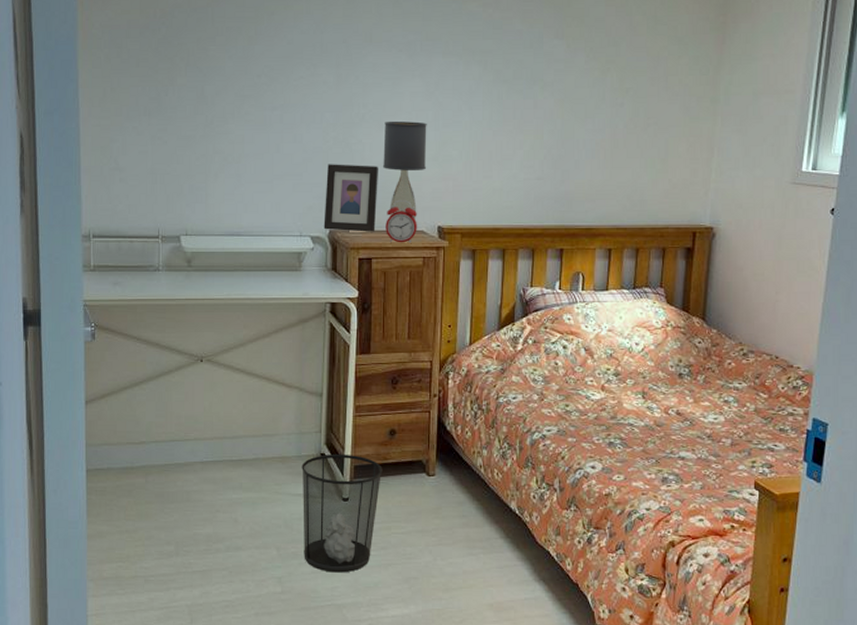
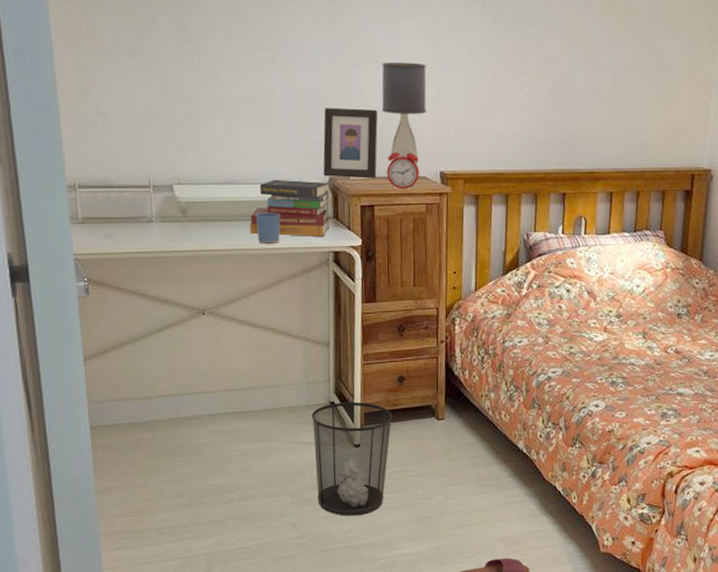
books: none [251,231,330,289] -> present [250,179,330,237]
mug: none [257,263,280,294] -> present [256,212,281,244]

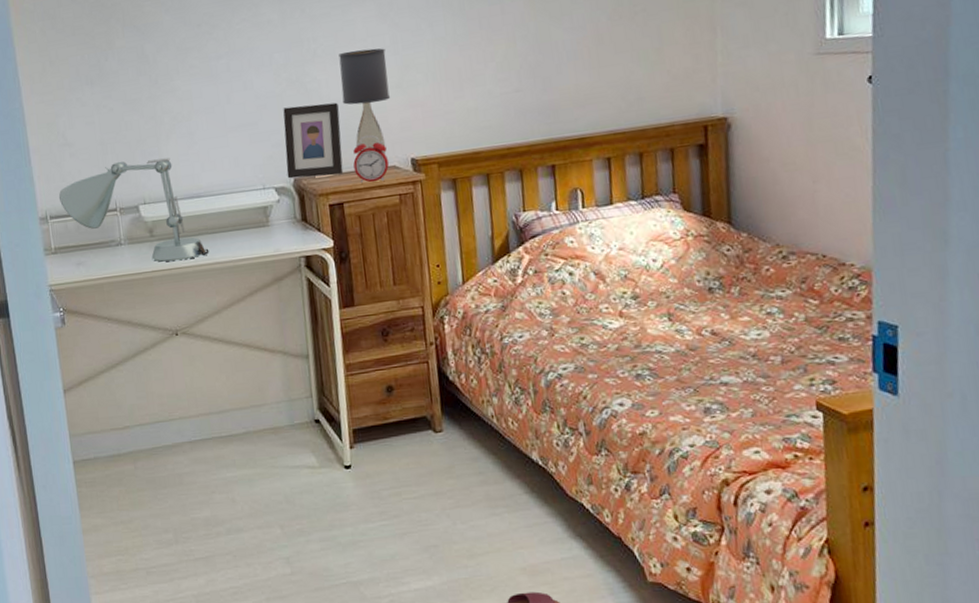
desk lamp: none [88,138,242,244] -> present [58,157,209,262]
books: present [250,179,330,237] -> none [216,184,299,248]
mug: present [256,212,281,244] -> none [222,221,248,256]
waste bin: present [311,401,393,516] -> none [296,417,385,548]

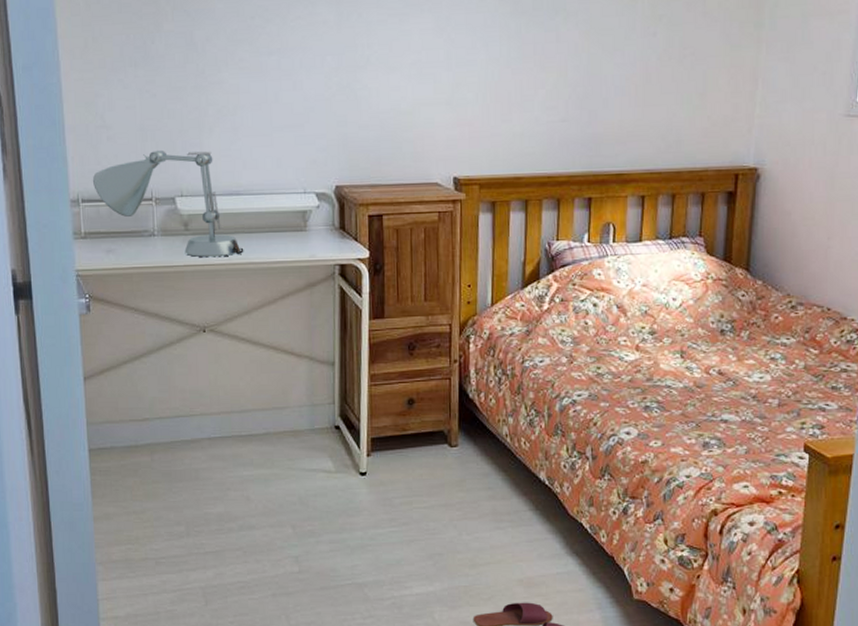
picture frame: present [283,102,344,179] -> none [329,112,387,187]
table lamp: present [338,48,391,156] -> none [390,62,440,170]
alarm clock: present [353,135,389,183] -> none [396,150,432,197]

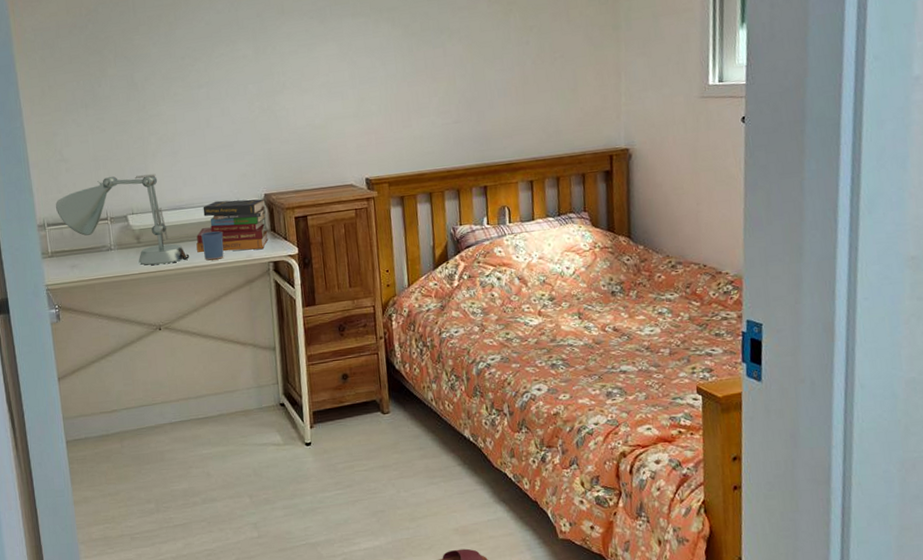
books: none [253,189,336,250] -> present [196,198,269,253]
mug: none [259,223,284,257] -> present [201,231,224,260]

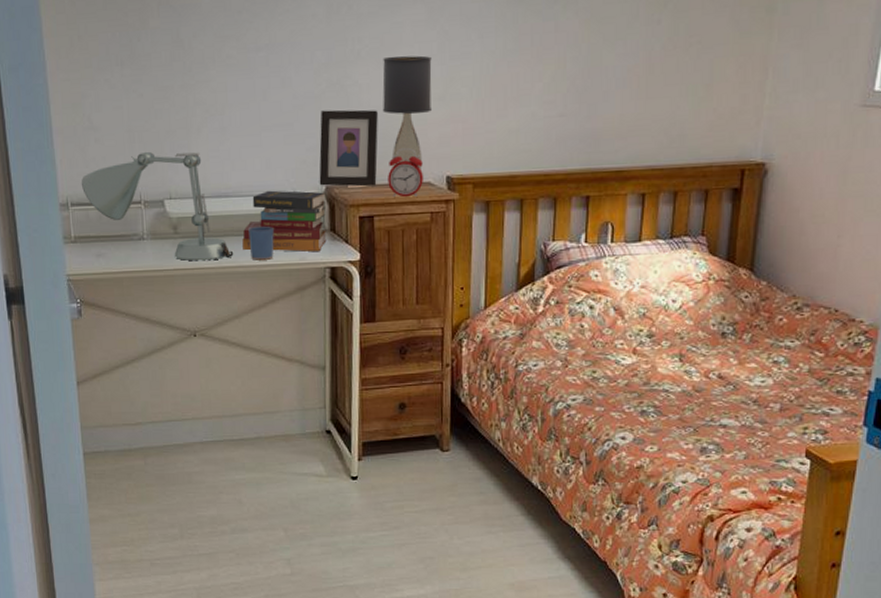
picture frame: none [256,128,308,194] -> present [319,109,378,187]
table lamp: none [304,82,349,175] -> present [382,55,433,169]
alarm clock: none [316,157,347,199] -> present [388,148,424,198]

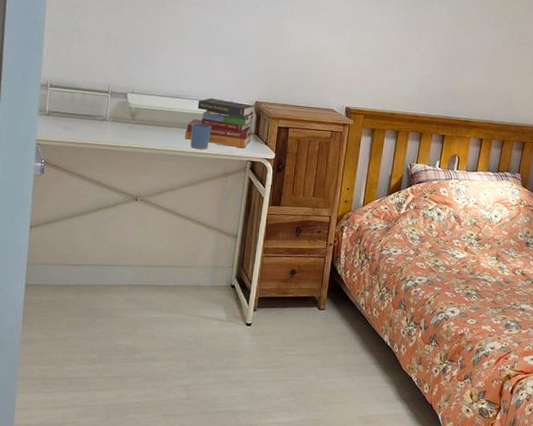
desk lamp: present [81,151,234,261] -> none [61,55,177,144]
picture frame: present [319,109,378,187] -> none [251,46,301,106]
table lamp: present [382,55,433,169] -> none [304,16,345,99]
alarm clock: present [388,148,424,198] -> none [302,82,330,119]

